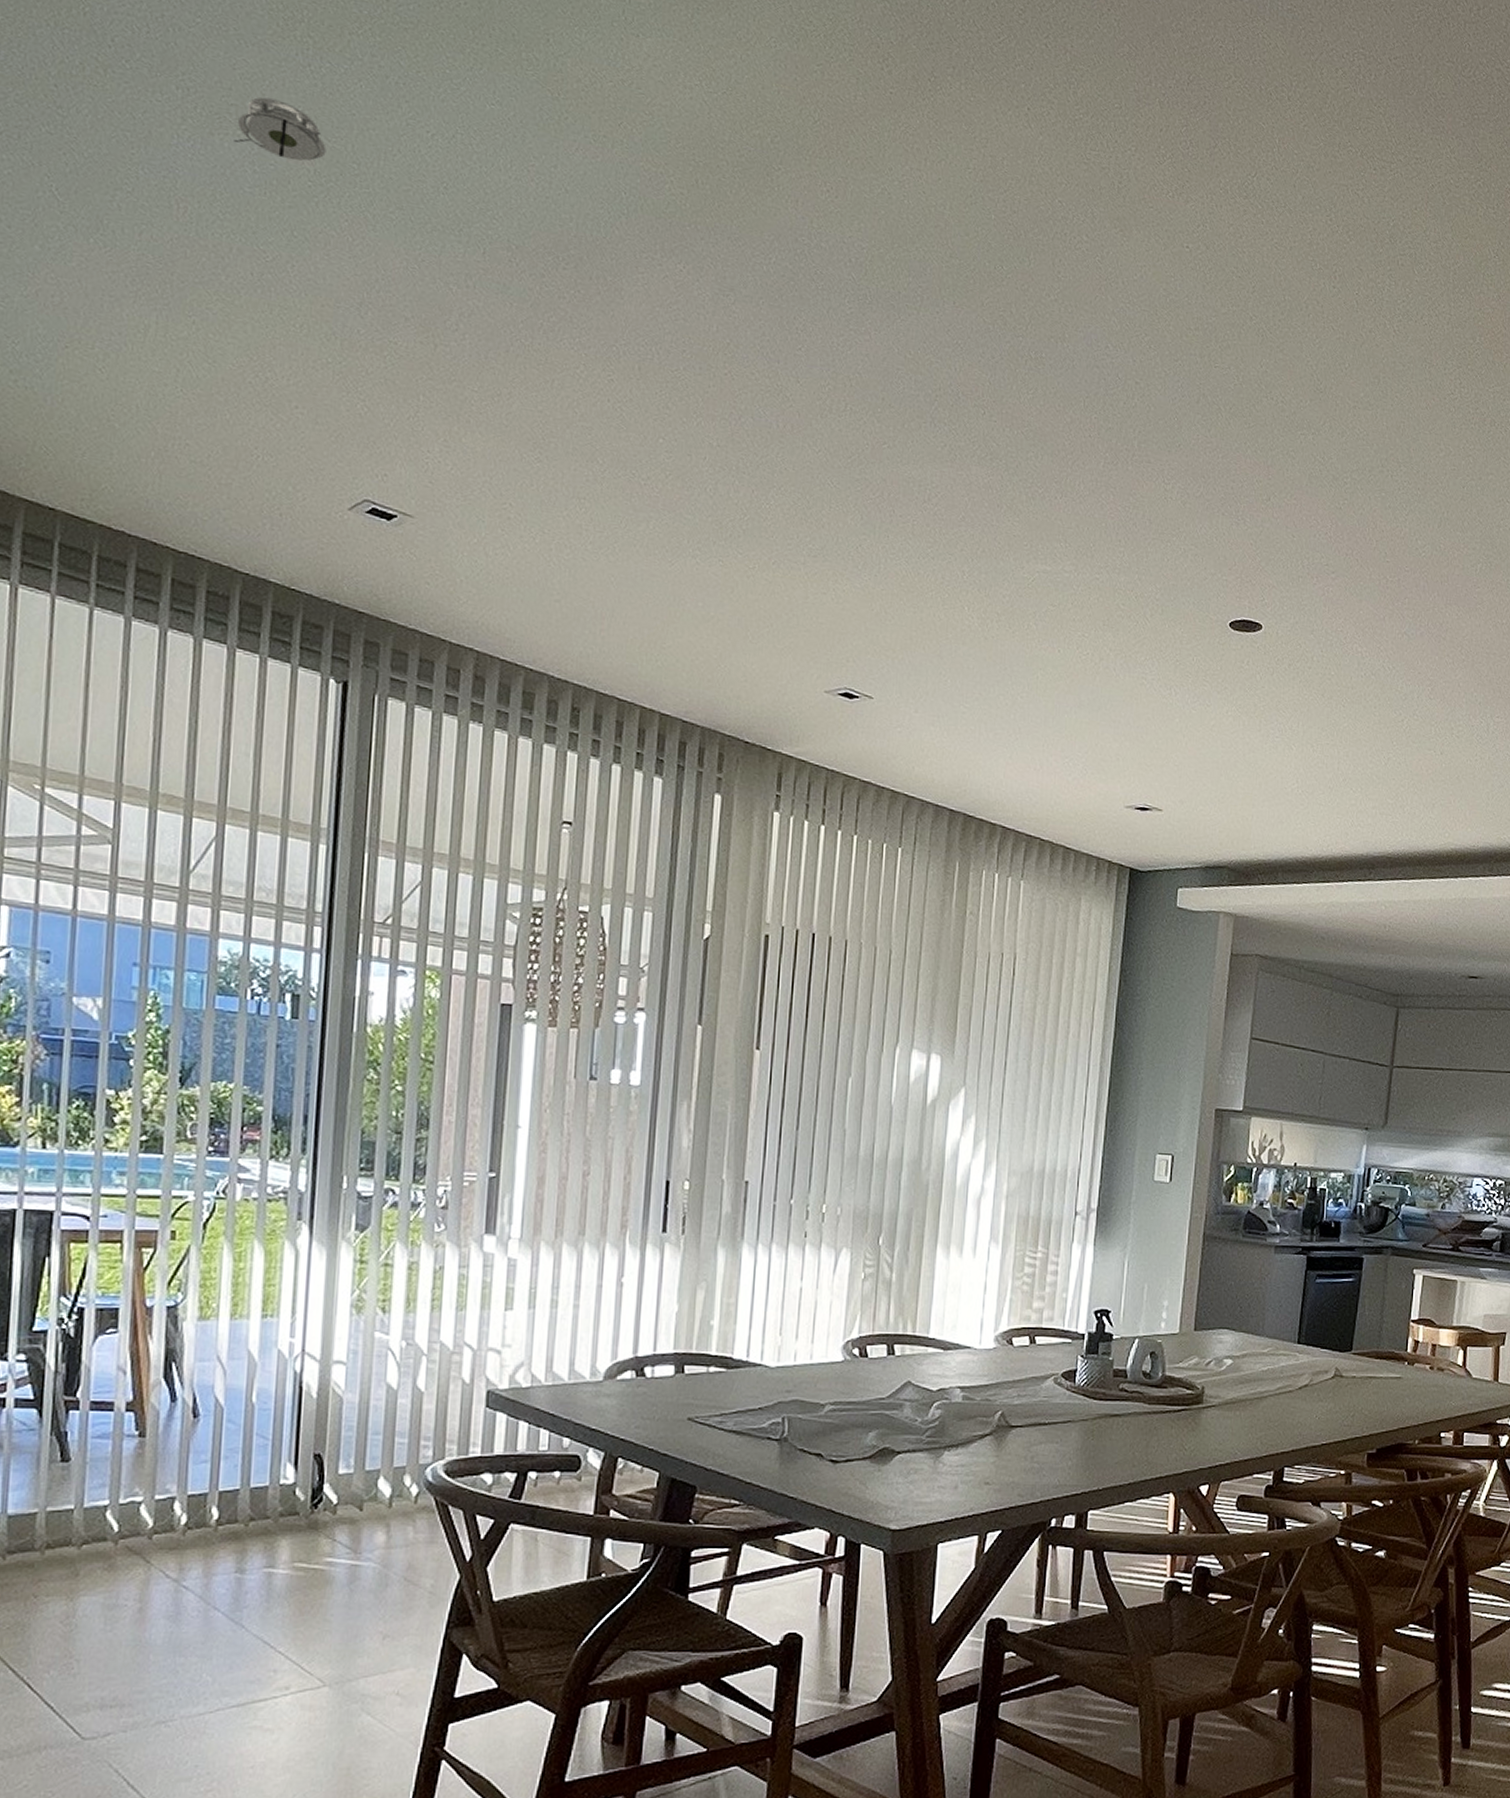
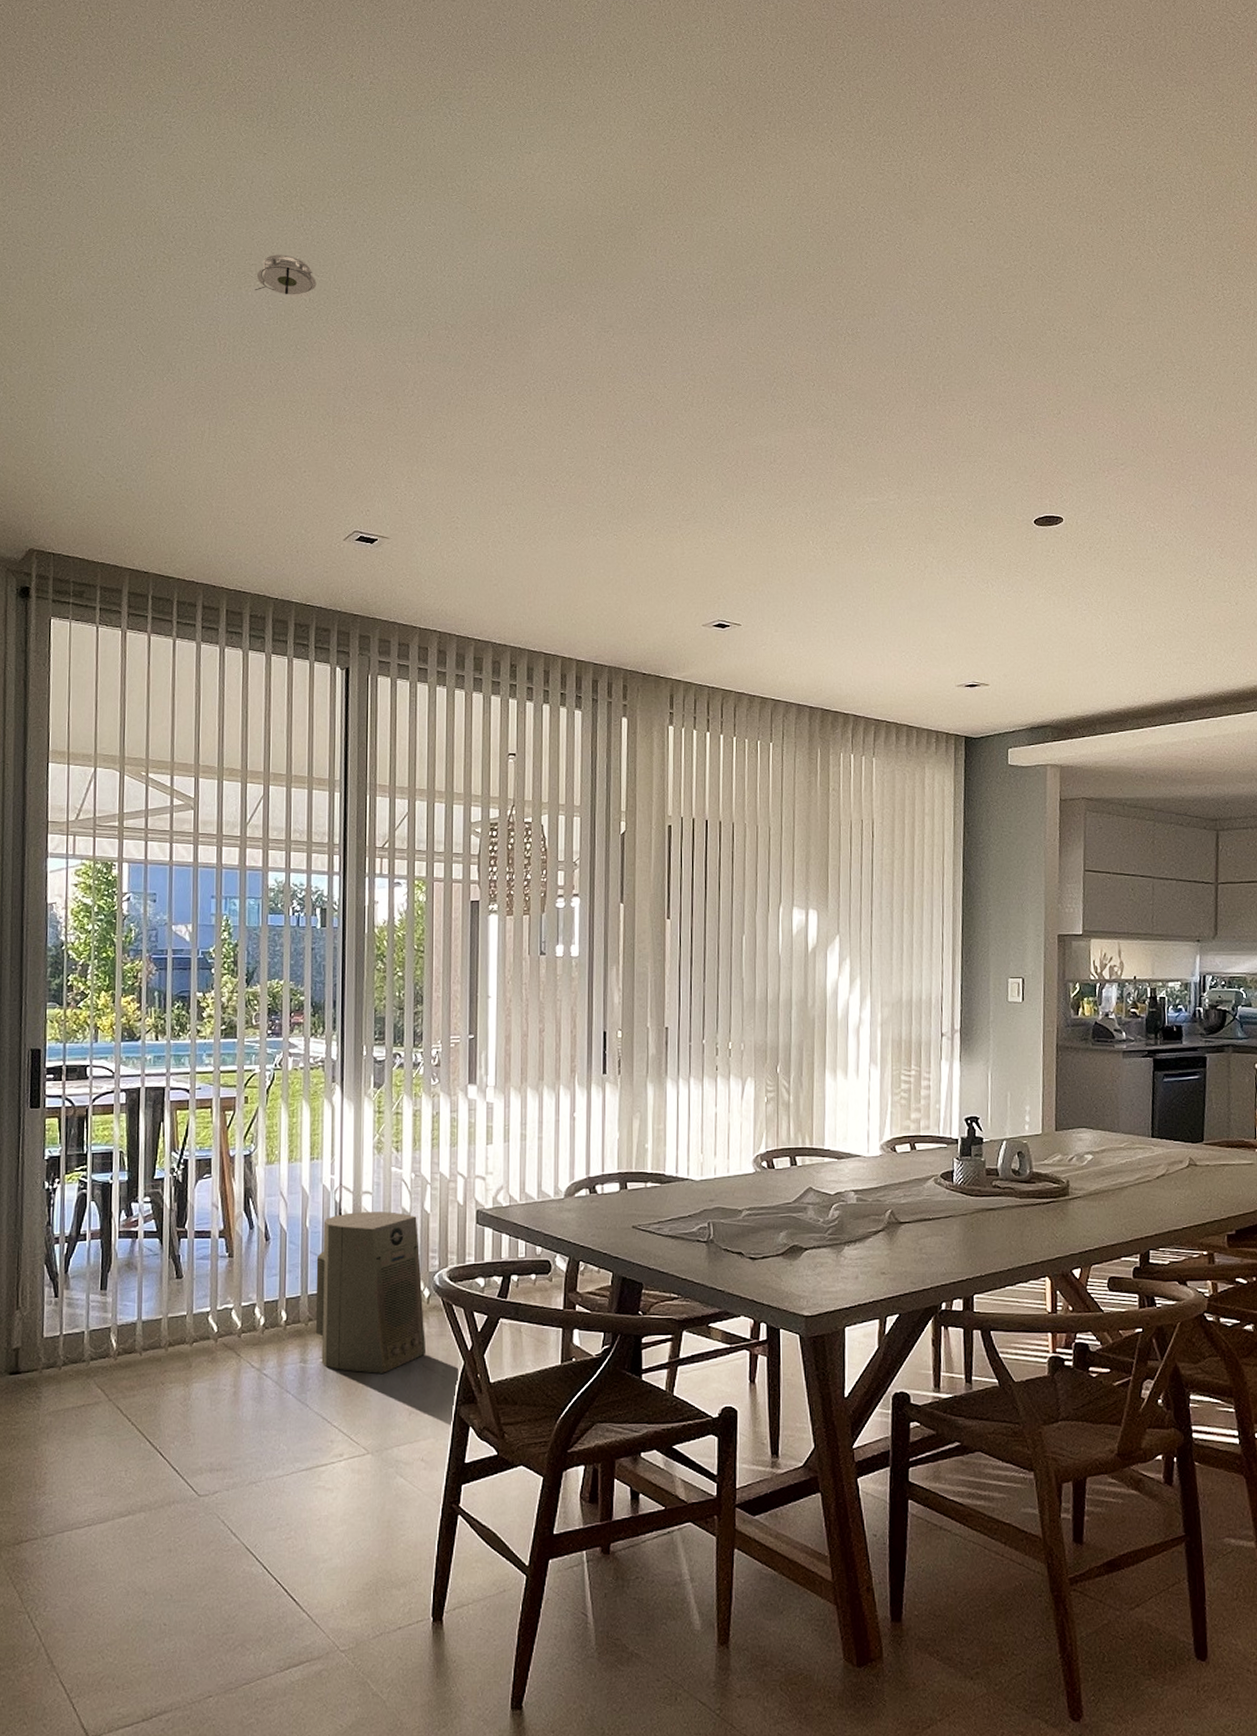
air purifier: none [258,1386,410,1588] -> present [315,1211,425,1373]

